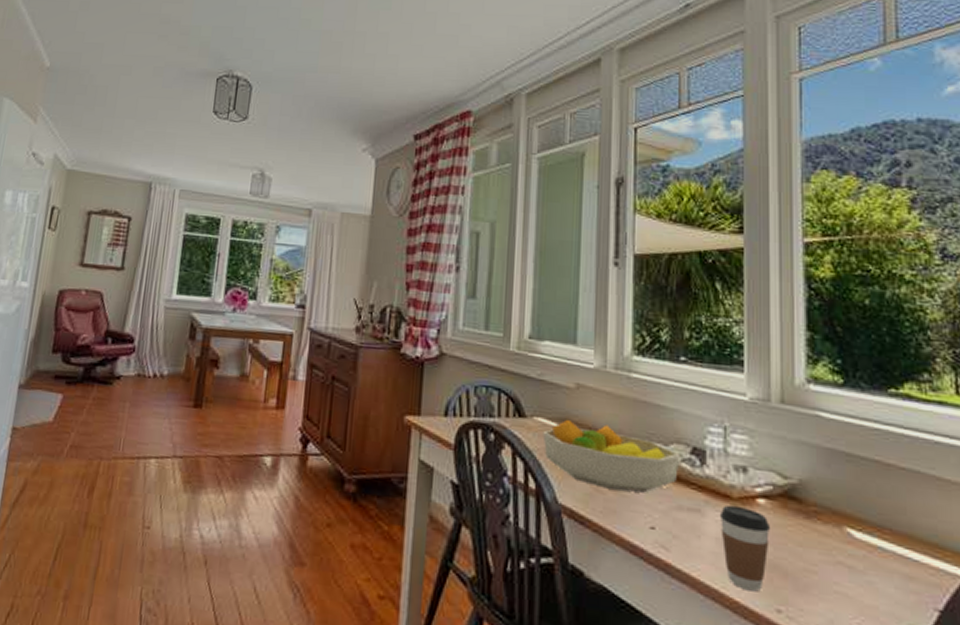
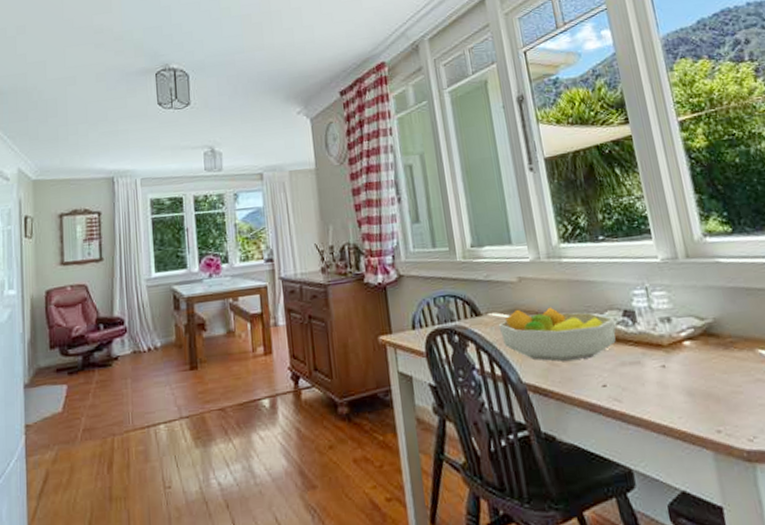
coffee cup: present [721,504,771,592] -> none [656,351,703,421]

